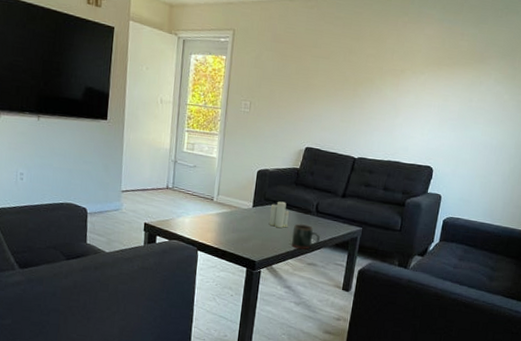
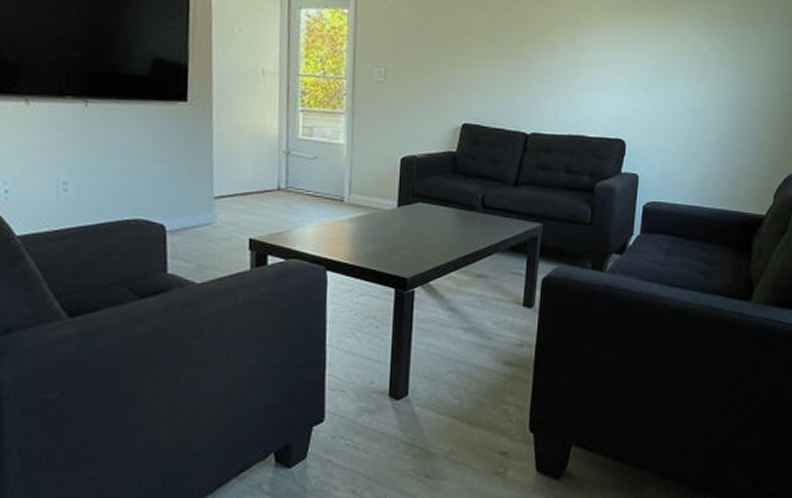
candle: present [268,200,289,228] -> none [420,195,447,232]
mug: present [291,223,320,249] -> none [452,223,489,257]

